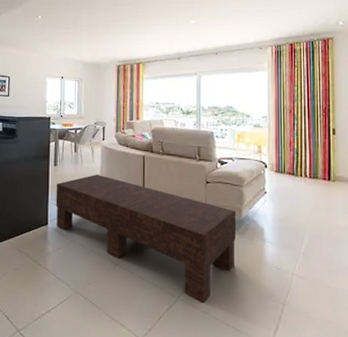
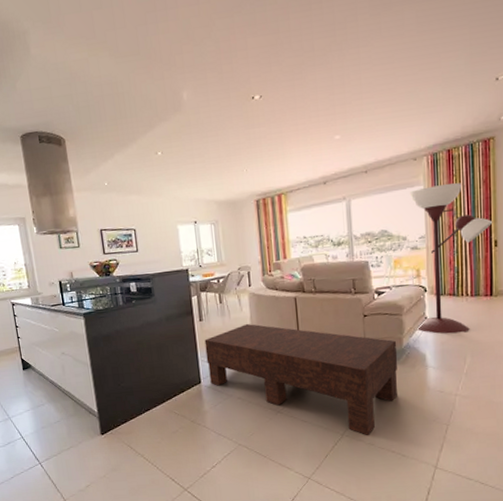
floor lamp: none [255,73,331,212] -> present [410,183,493,334]

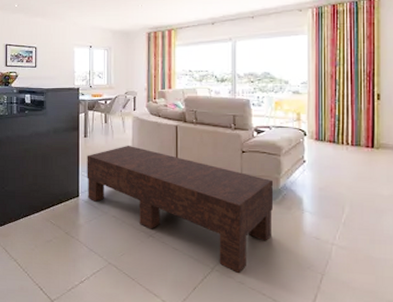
floor lamp: present [410,183,493,334] -> none [294,36,376,181]

